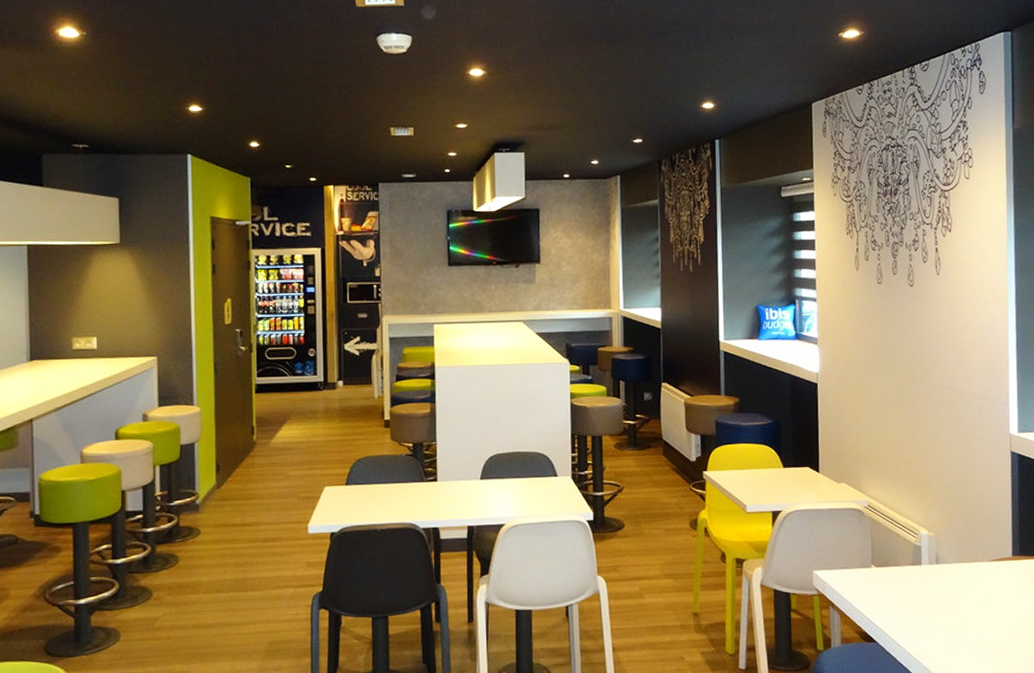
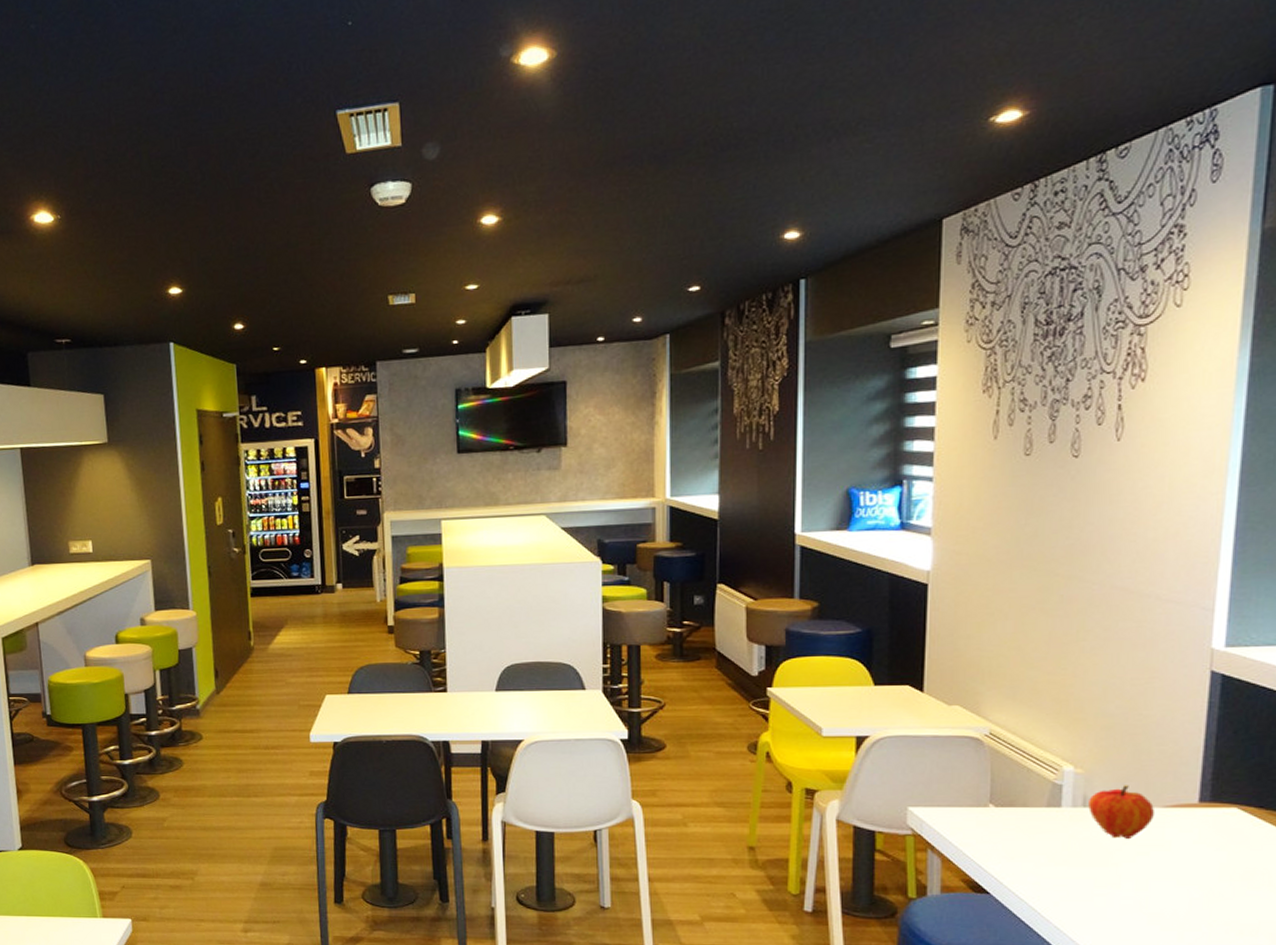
fruit: none [940,544,985,589] -> present [1088,785,1156,838]

